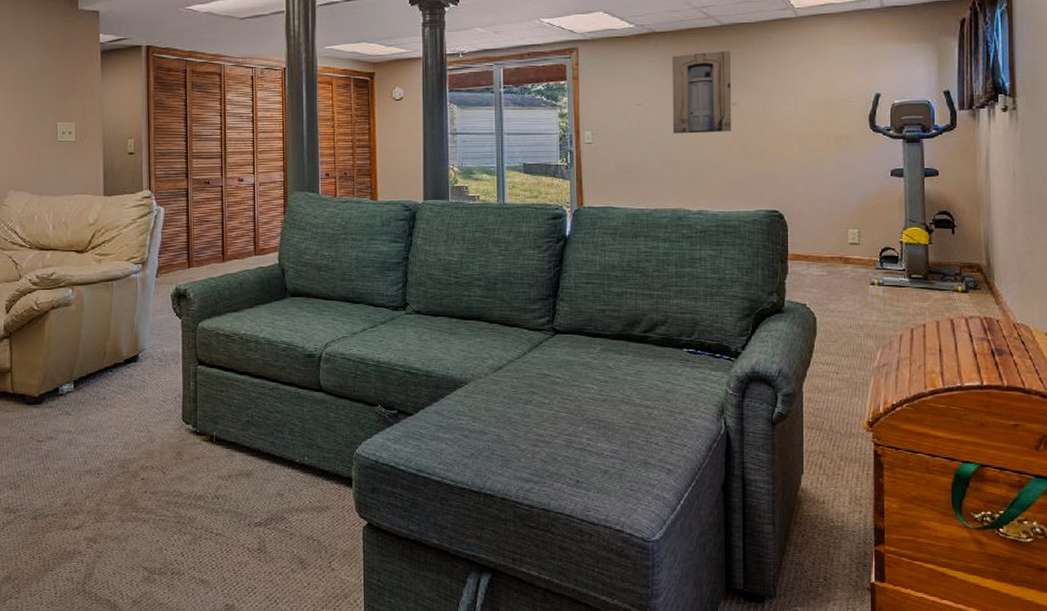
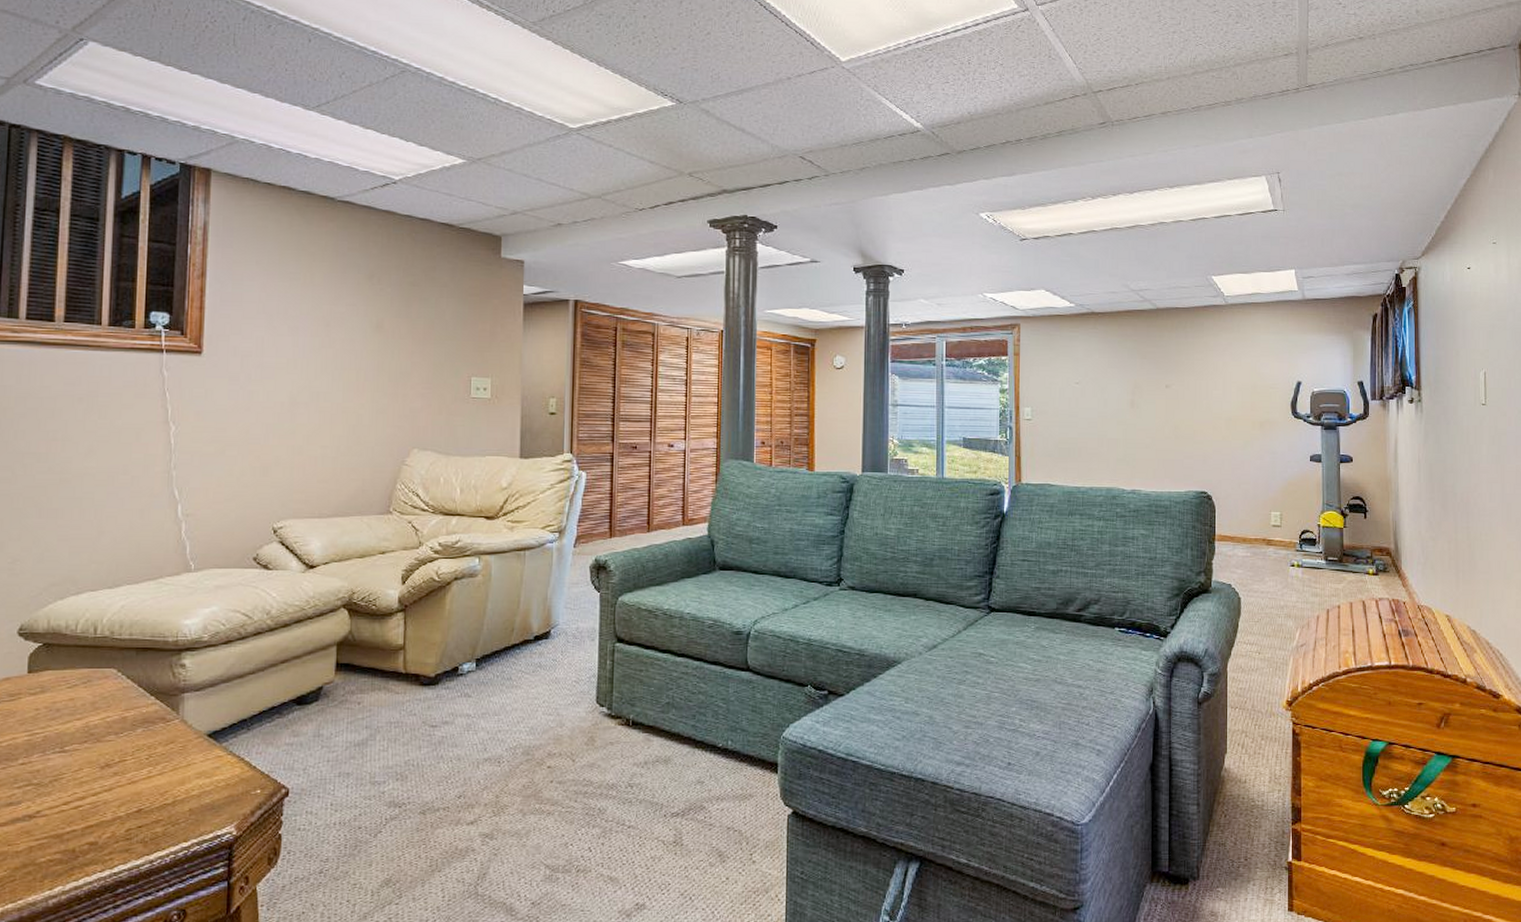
wall art: present [671,51,732,134] -> none [1108,334,1166,414]

